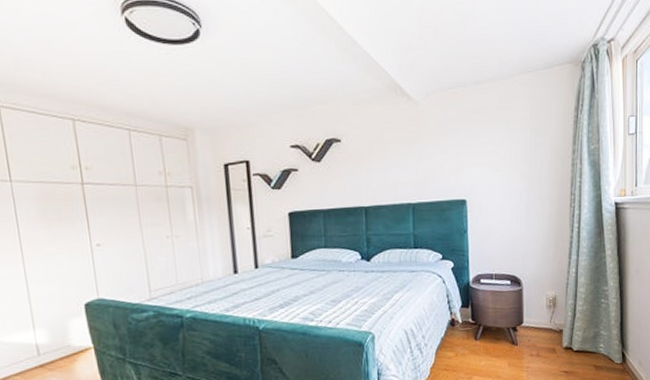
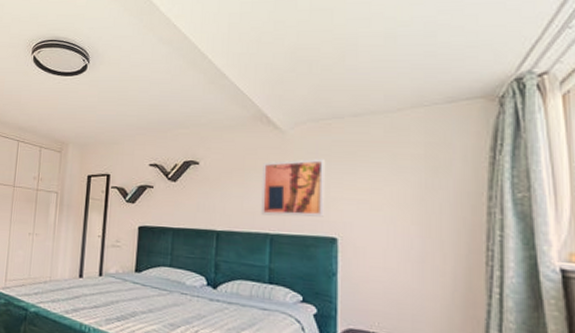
wall art: none [401,128,455,186] -> present [261,159,325,217]

